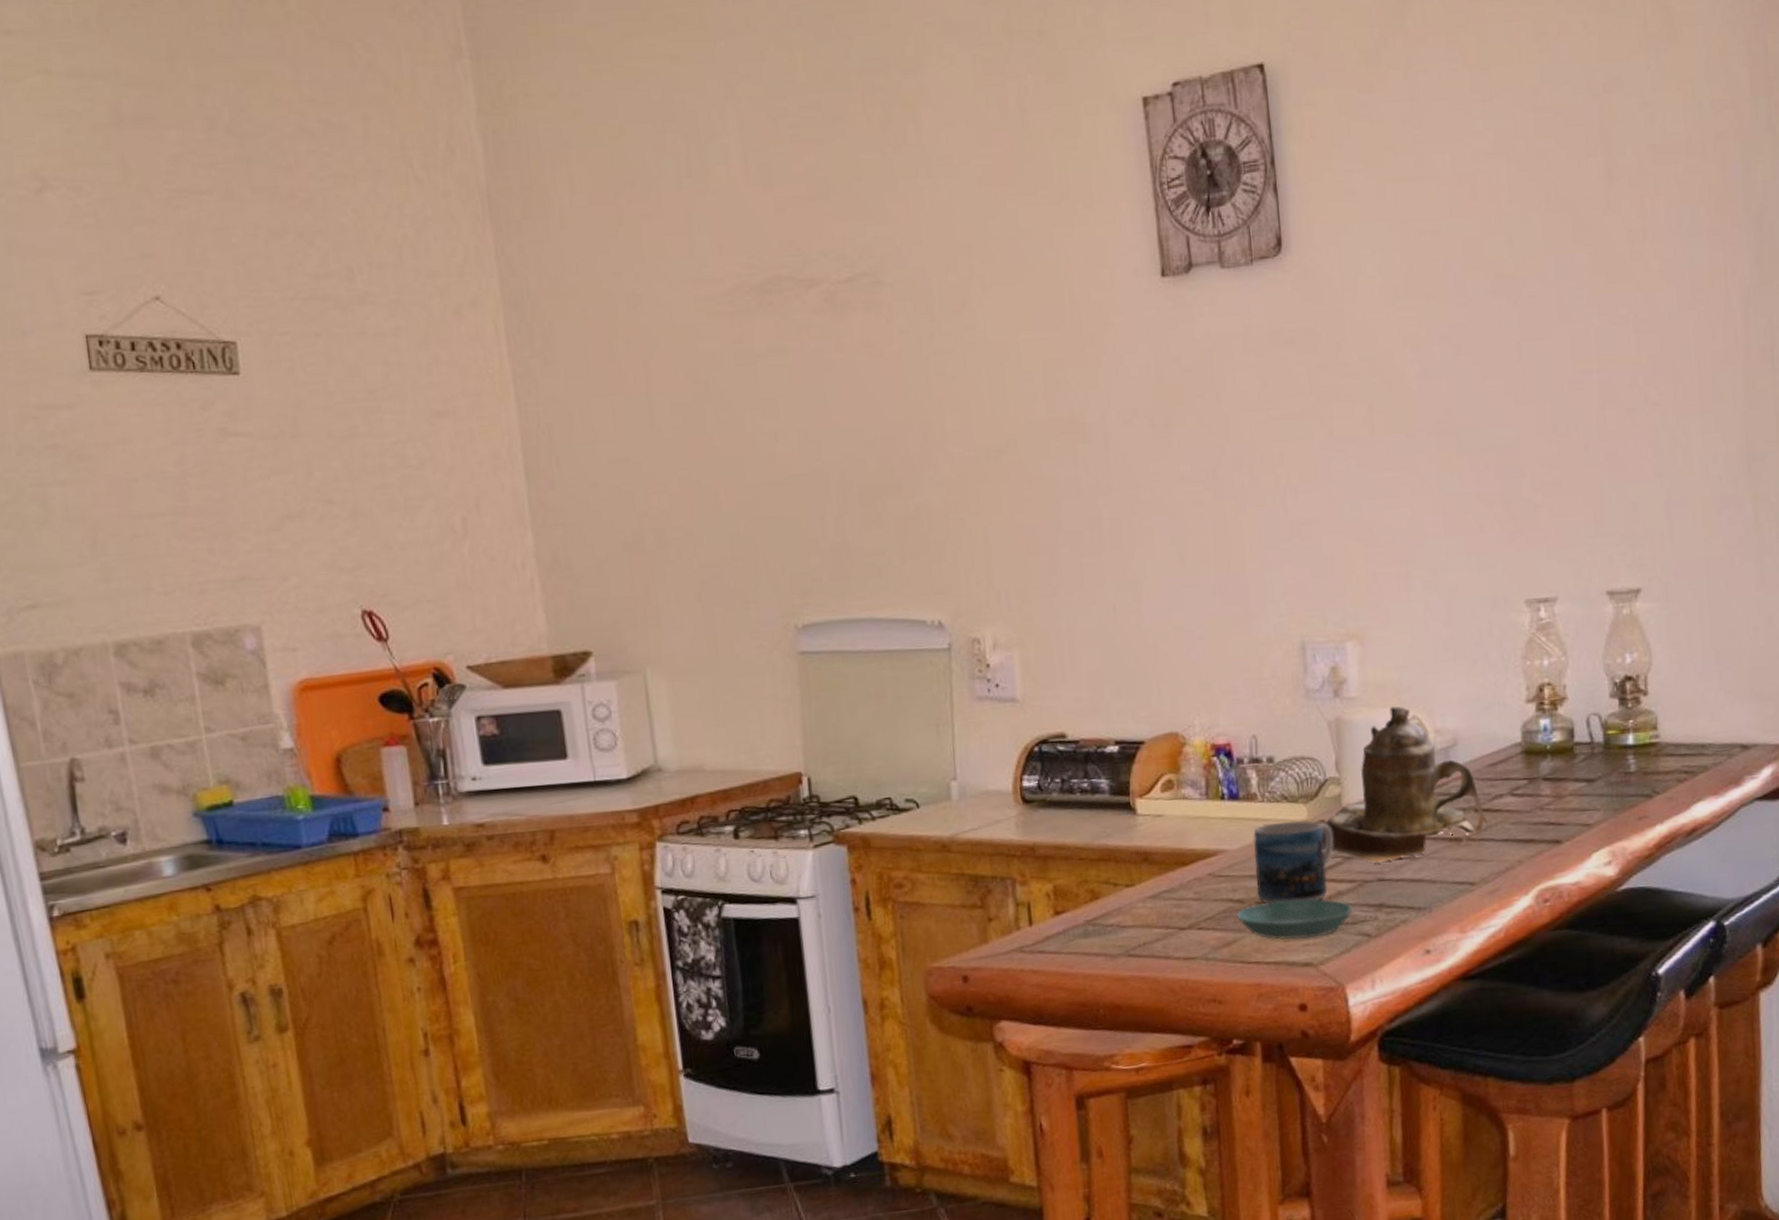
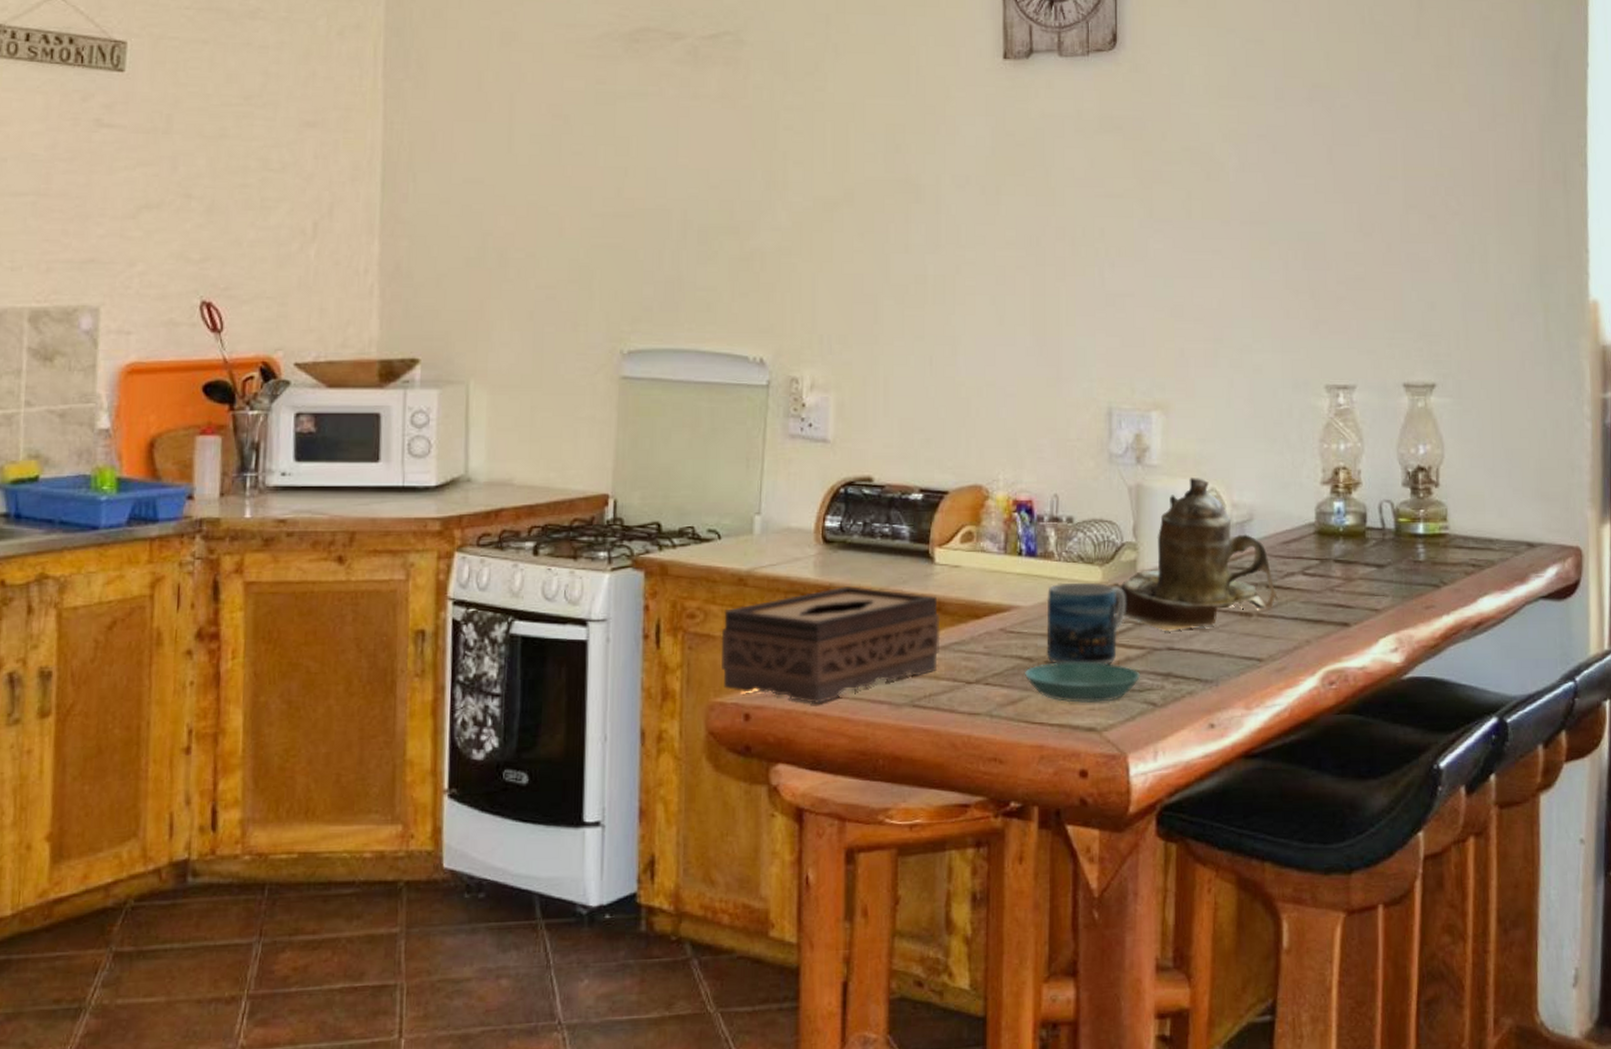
tissue box: none [930,844,1150,961] -> present [721,586,941,704]

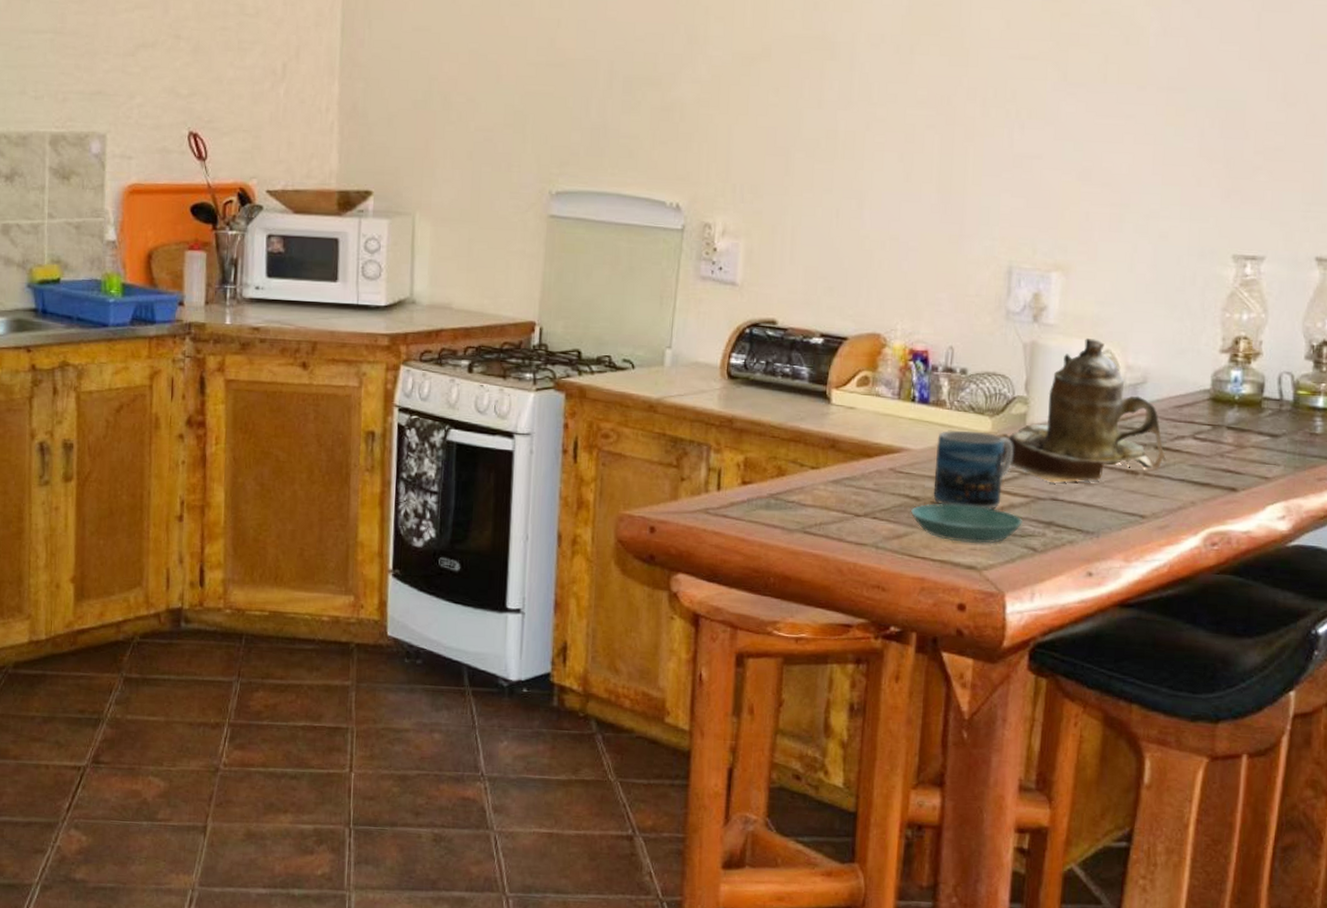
tissue box: present [721,586,941,704] -> none [631,419,834,523]

